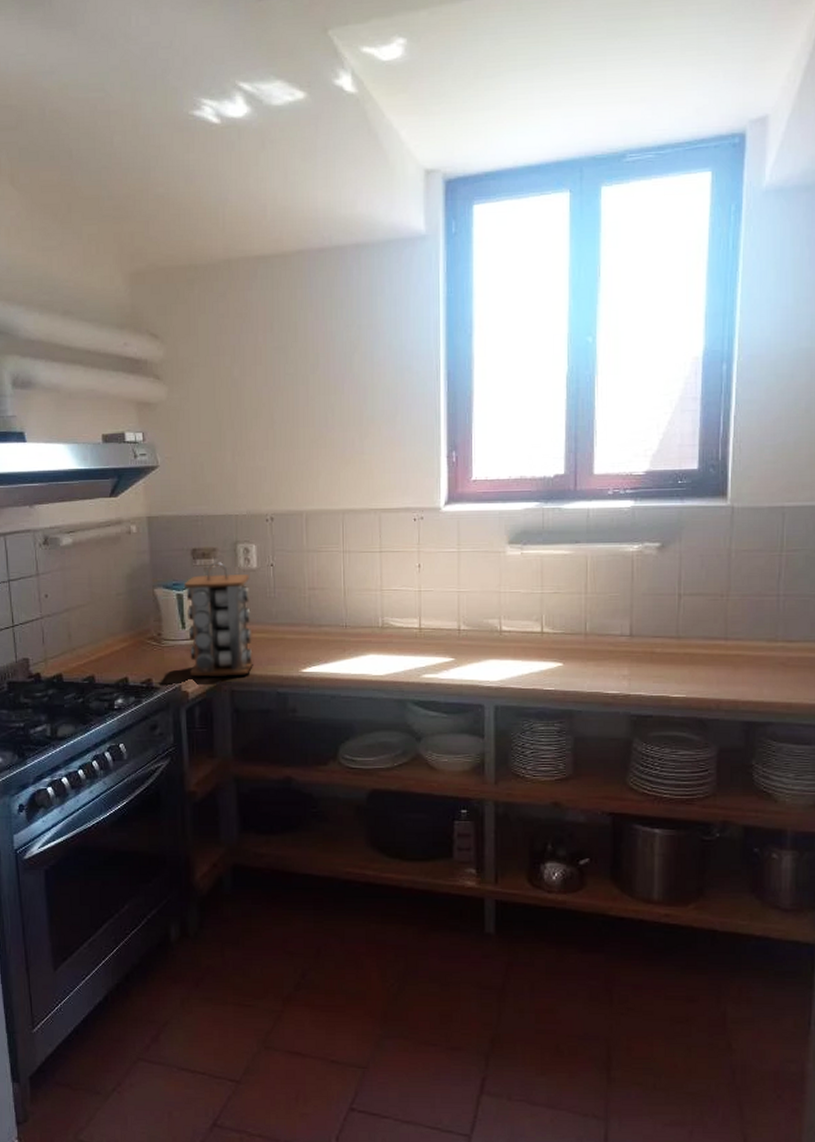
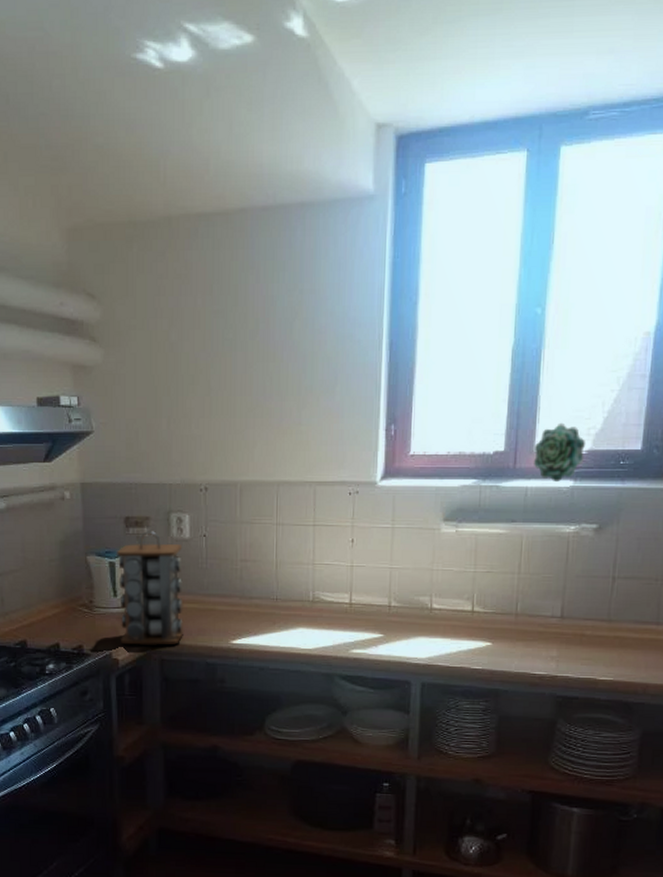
succulent plant: none [593,445,643,503] -> present [533,422,585,483]

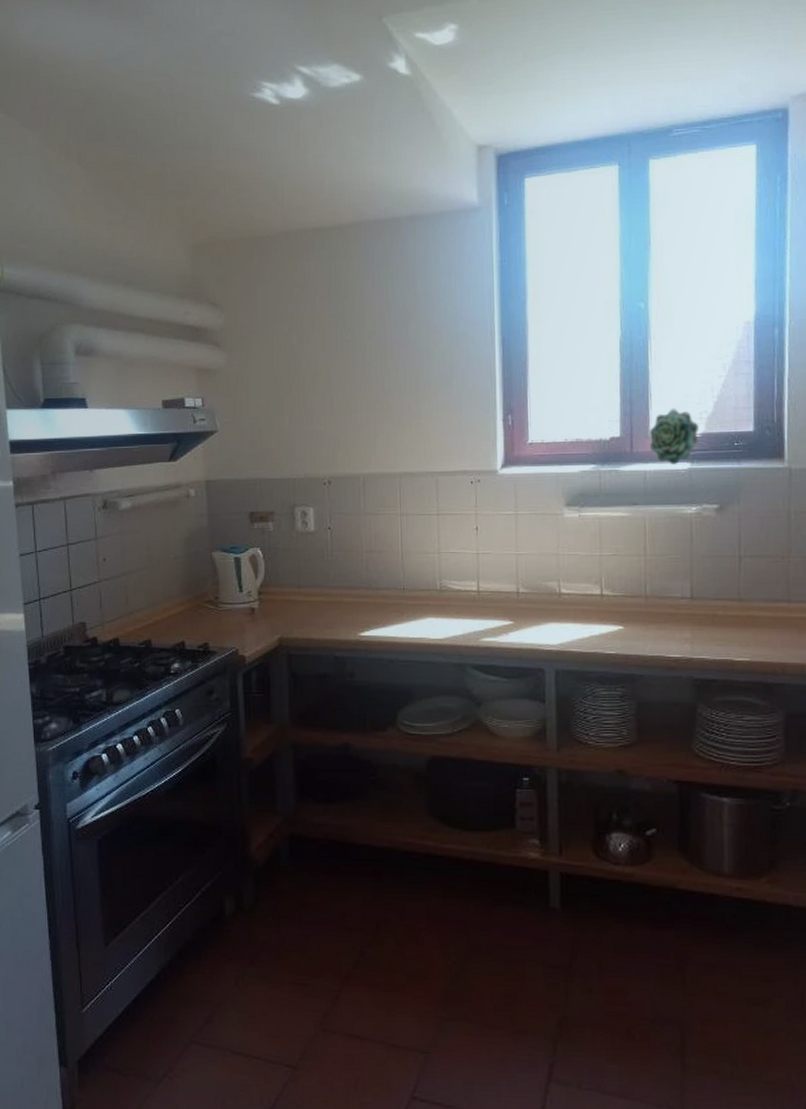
spice rack: present [117,531,185,645] -> none [242,525,312,641]

